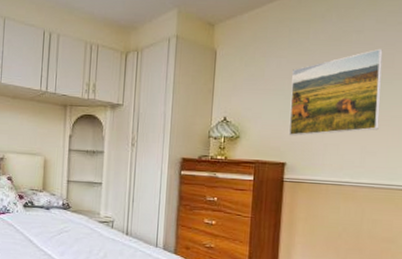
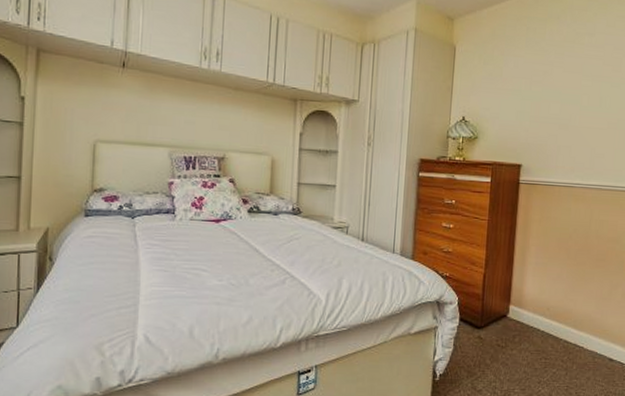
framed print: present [288,48,383,136] -> none [524,52,612,138]

